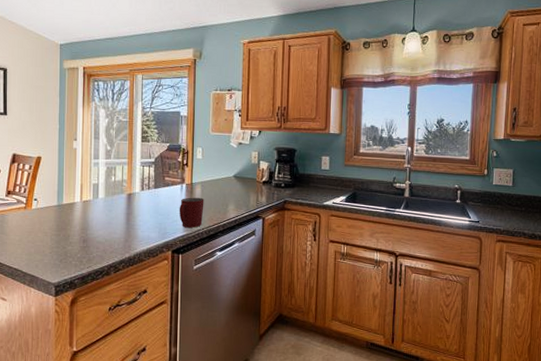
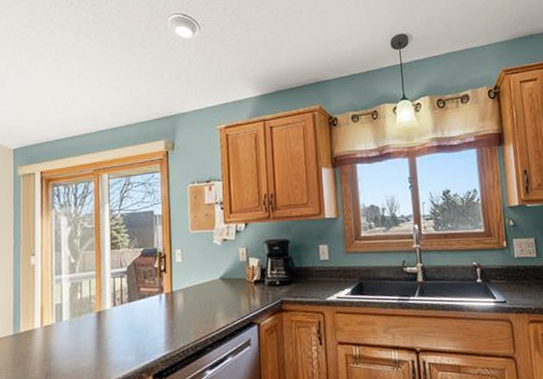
mug: present [179,197,204,228] -> none [158,307,188,345]

